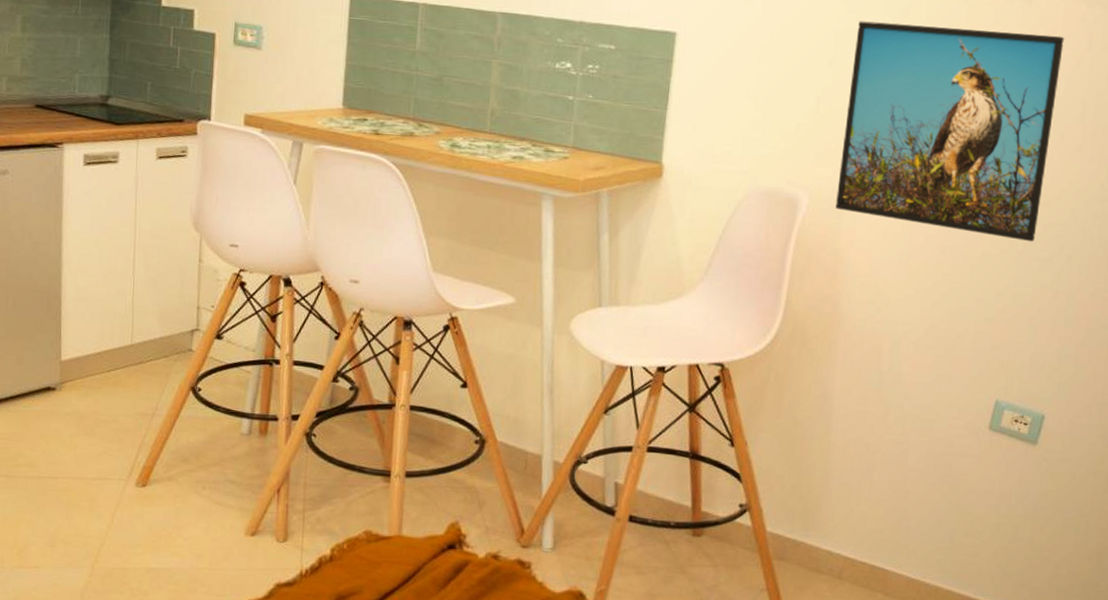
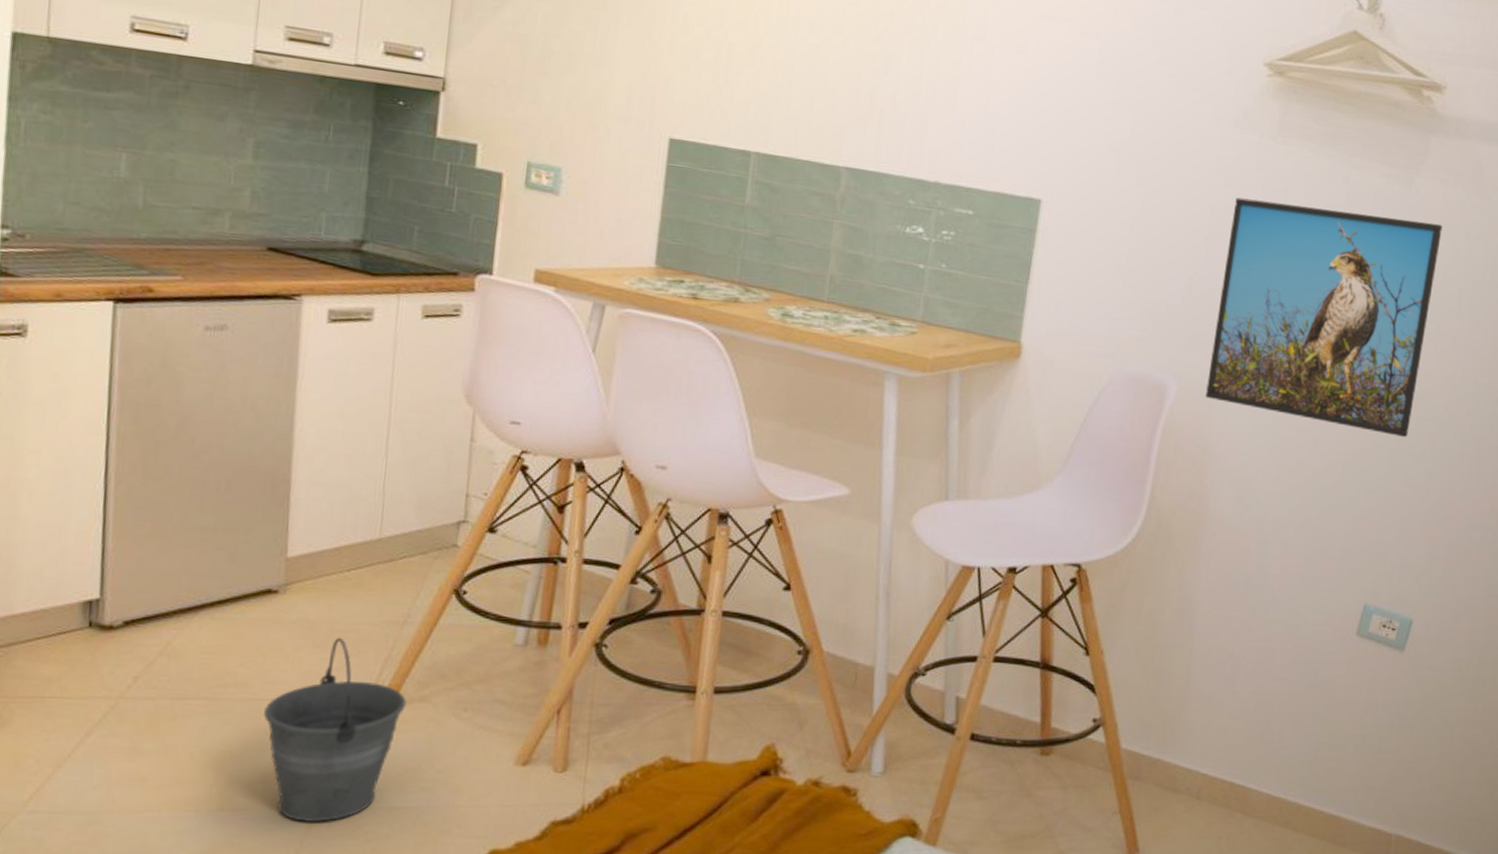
bucket: none [49,426,158,579] -> present [264,637,407,822]

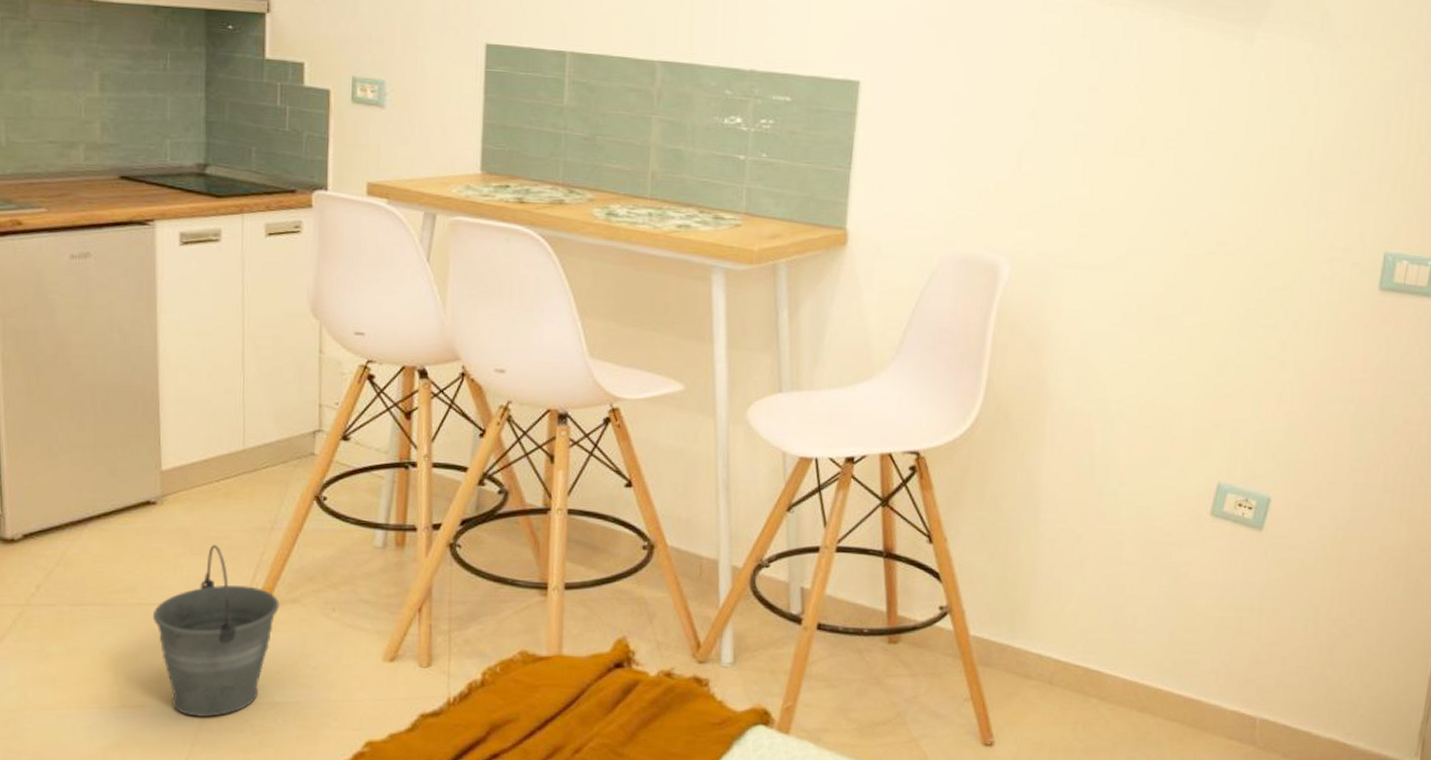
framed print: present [1205,197,1443,438] -> none [1040,65,1289,309]

